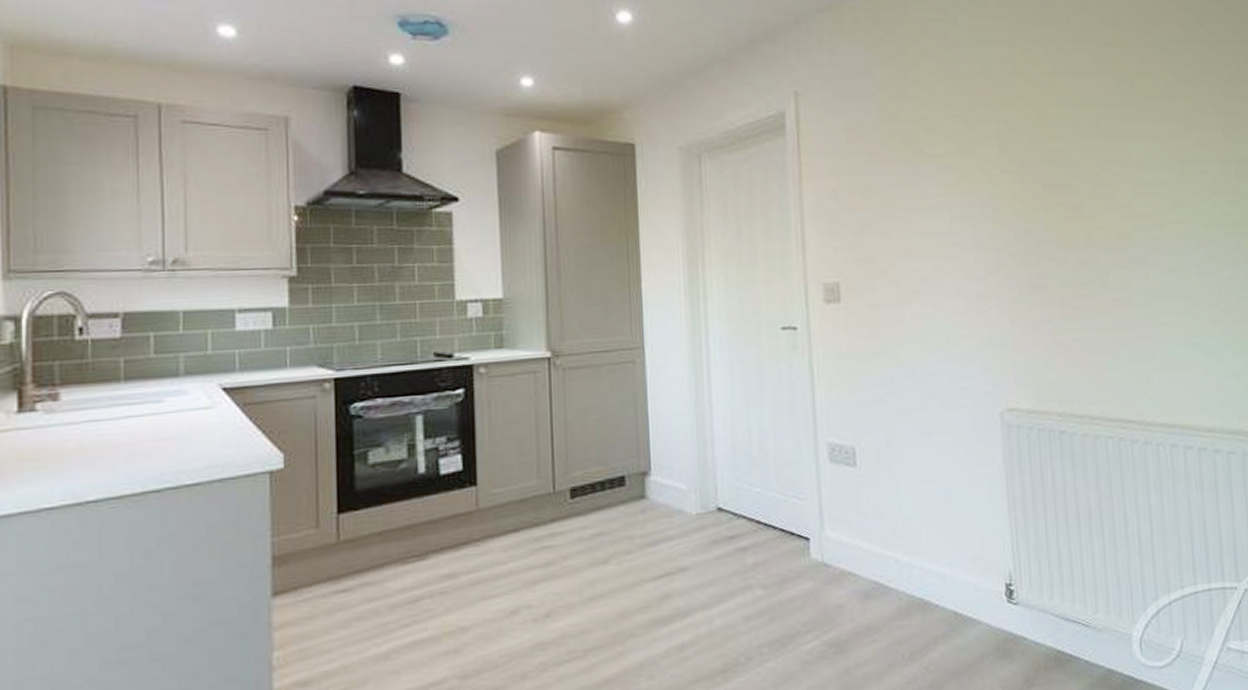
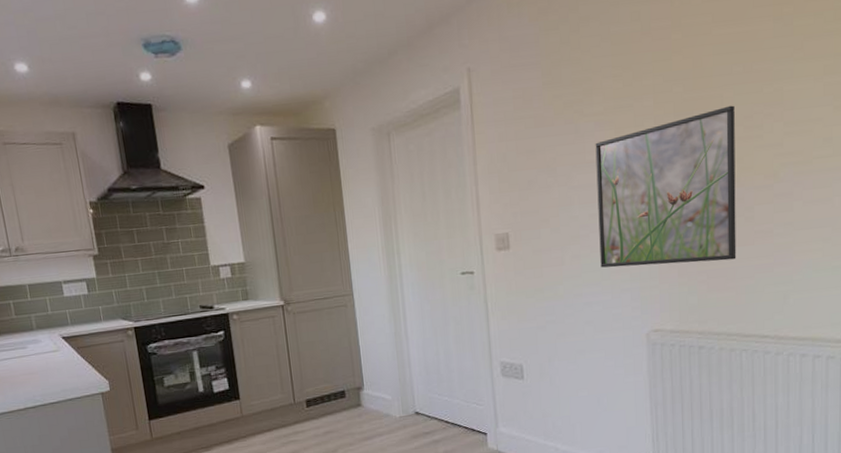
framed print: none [937,160,1095,331] -> present [595,105,736,268]

